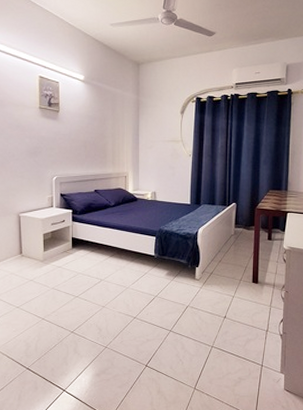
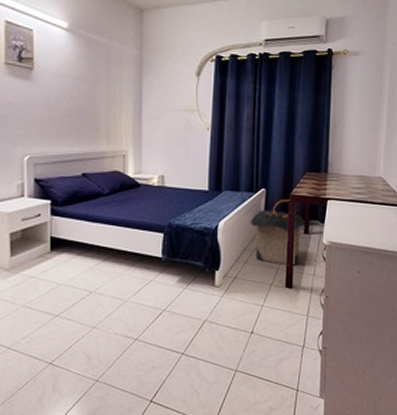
laundry hamper: none [223,212,268,265] -> present [250,199,304,266]

